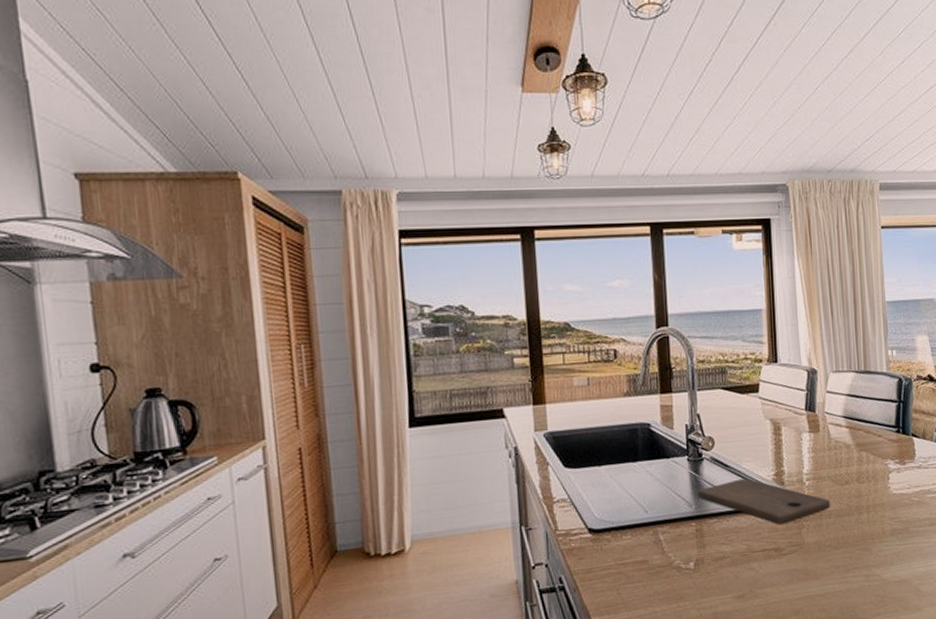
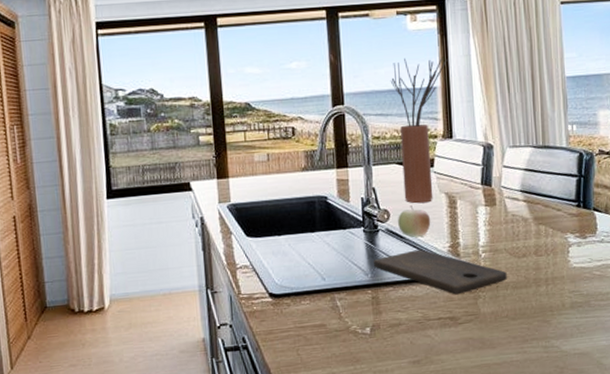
vase: none [715,279,773,431] -> present [390,58,448,204]
fruit: none [723,431,756,466] -> present [398,204,431,237]

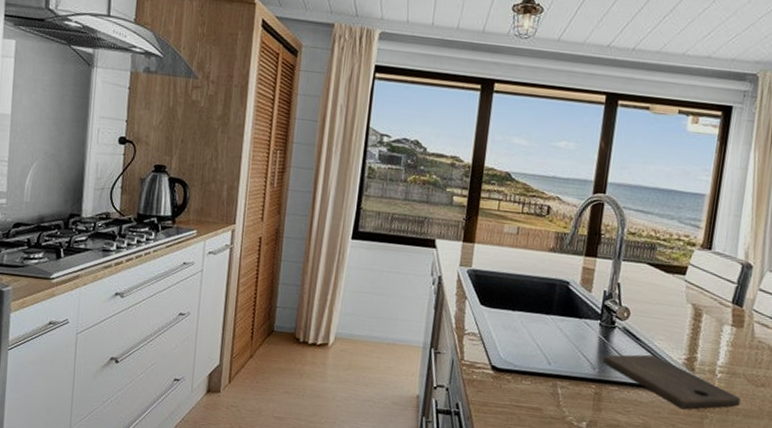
vase: present [390,58,448,204] -> none [648,159,722,310]
fruit: present [398,204,431,237] -> none [636,308,672,343]

